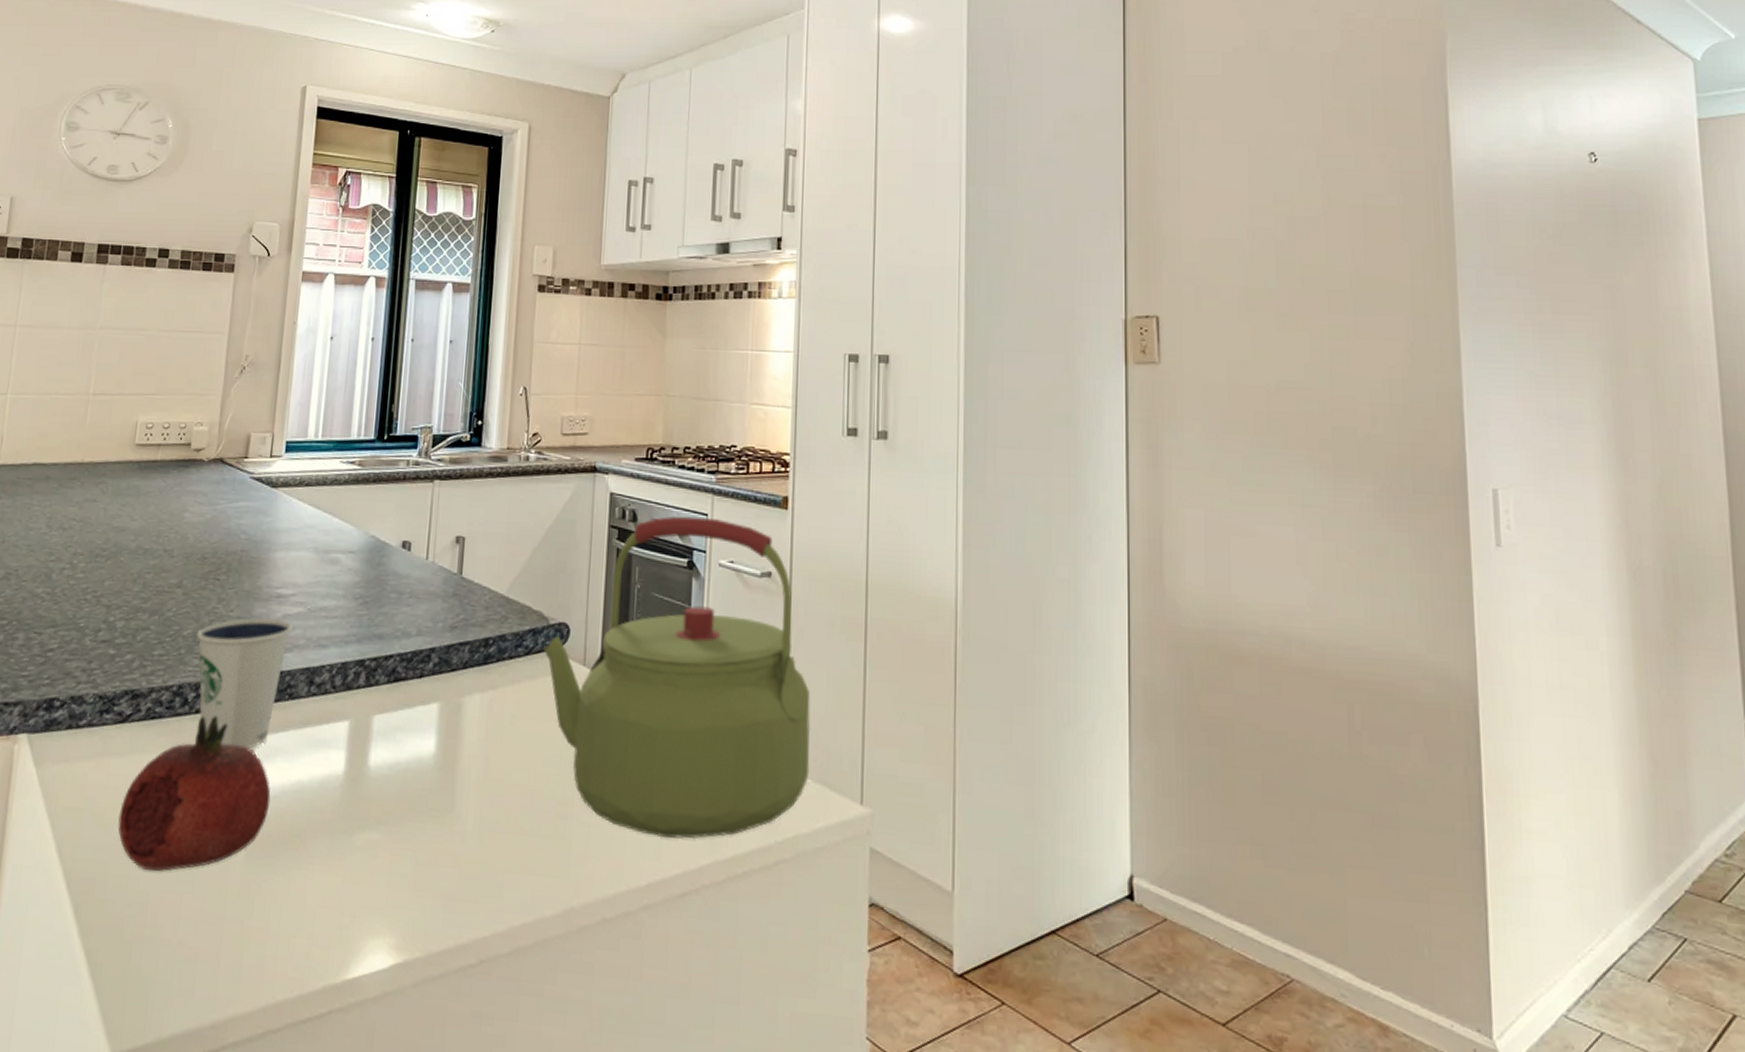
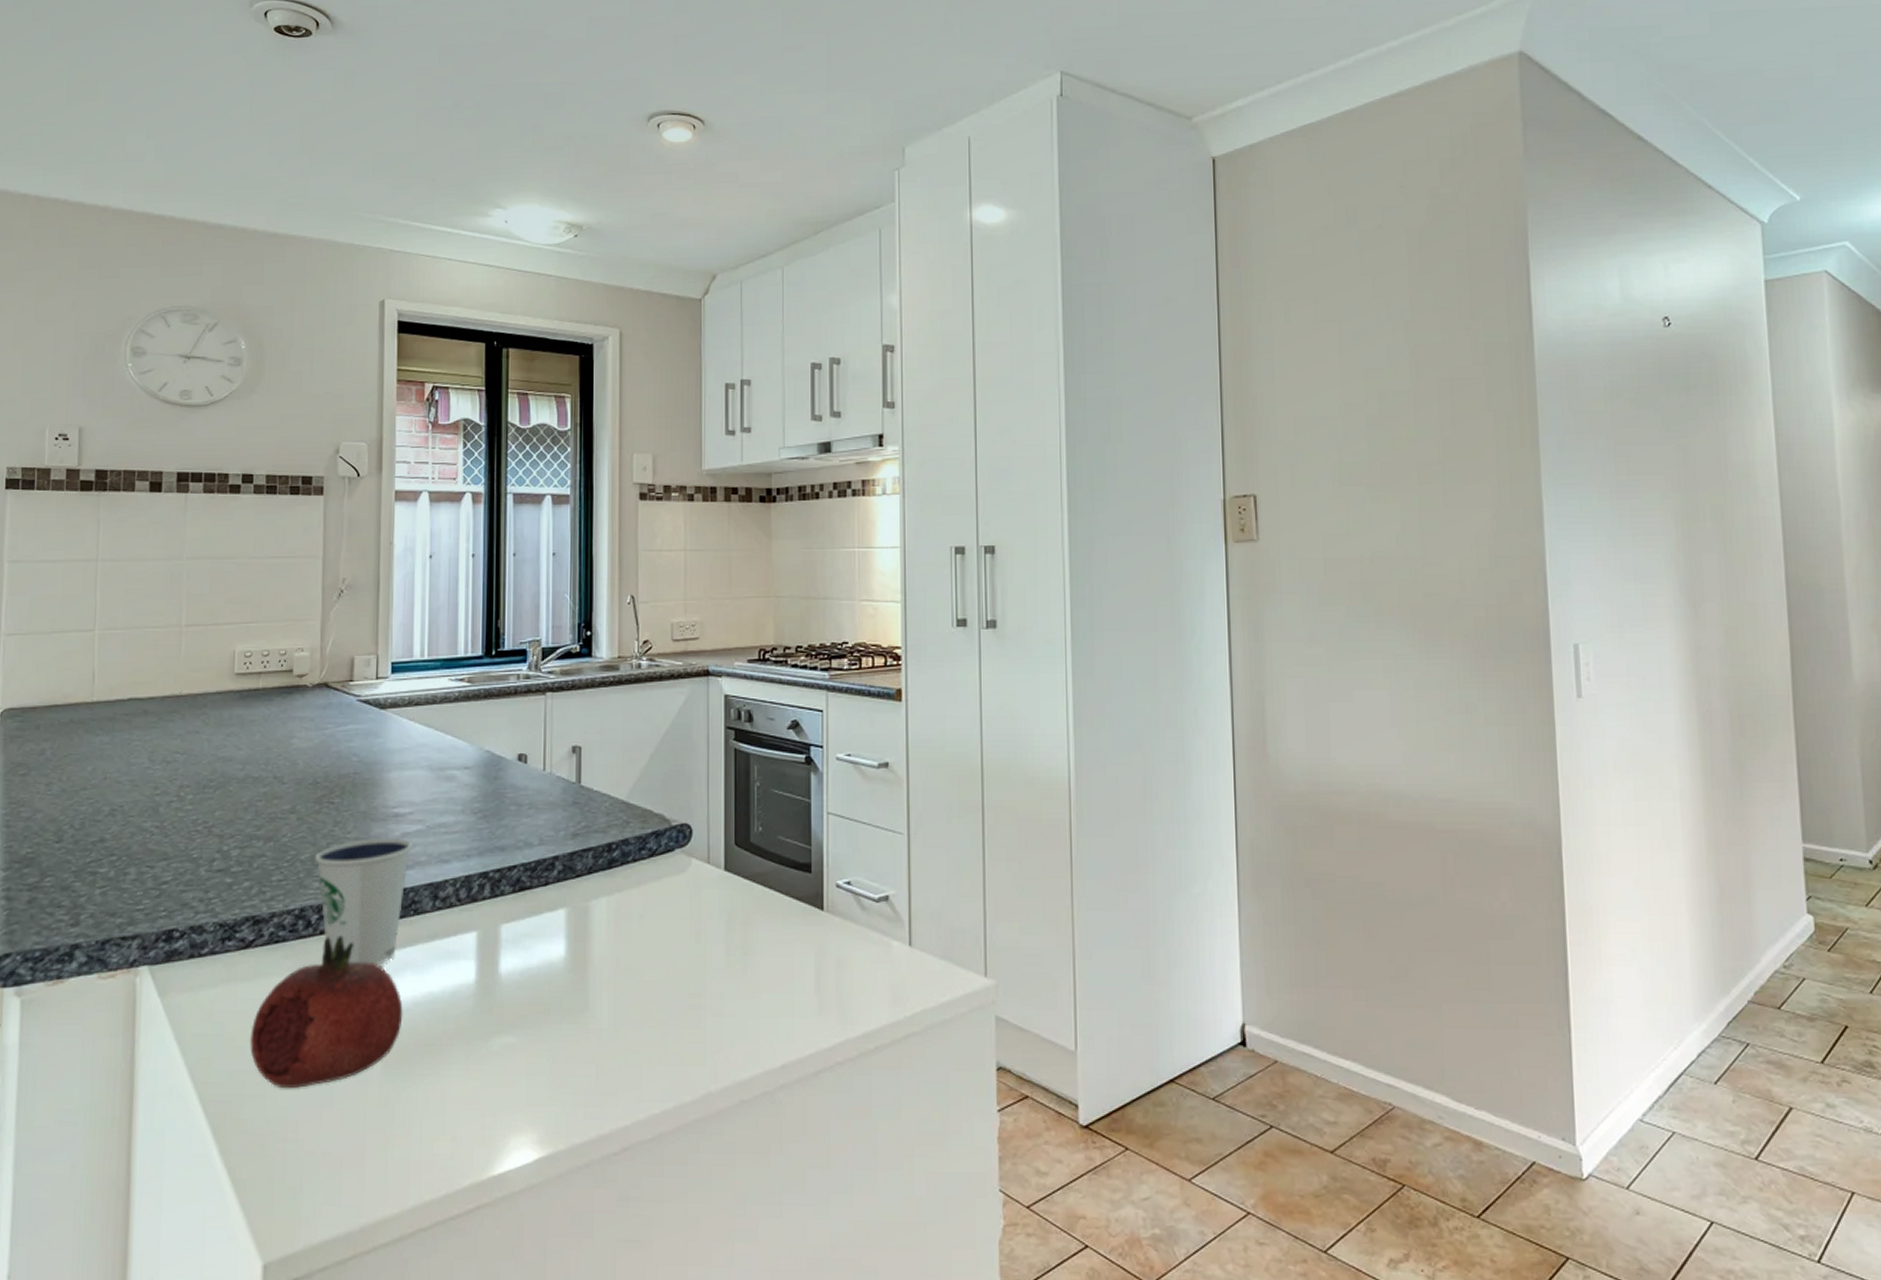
kettle: present [542,516,811,839] -> none [665,713,934,1022]

